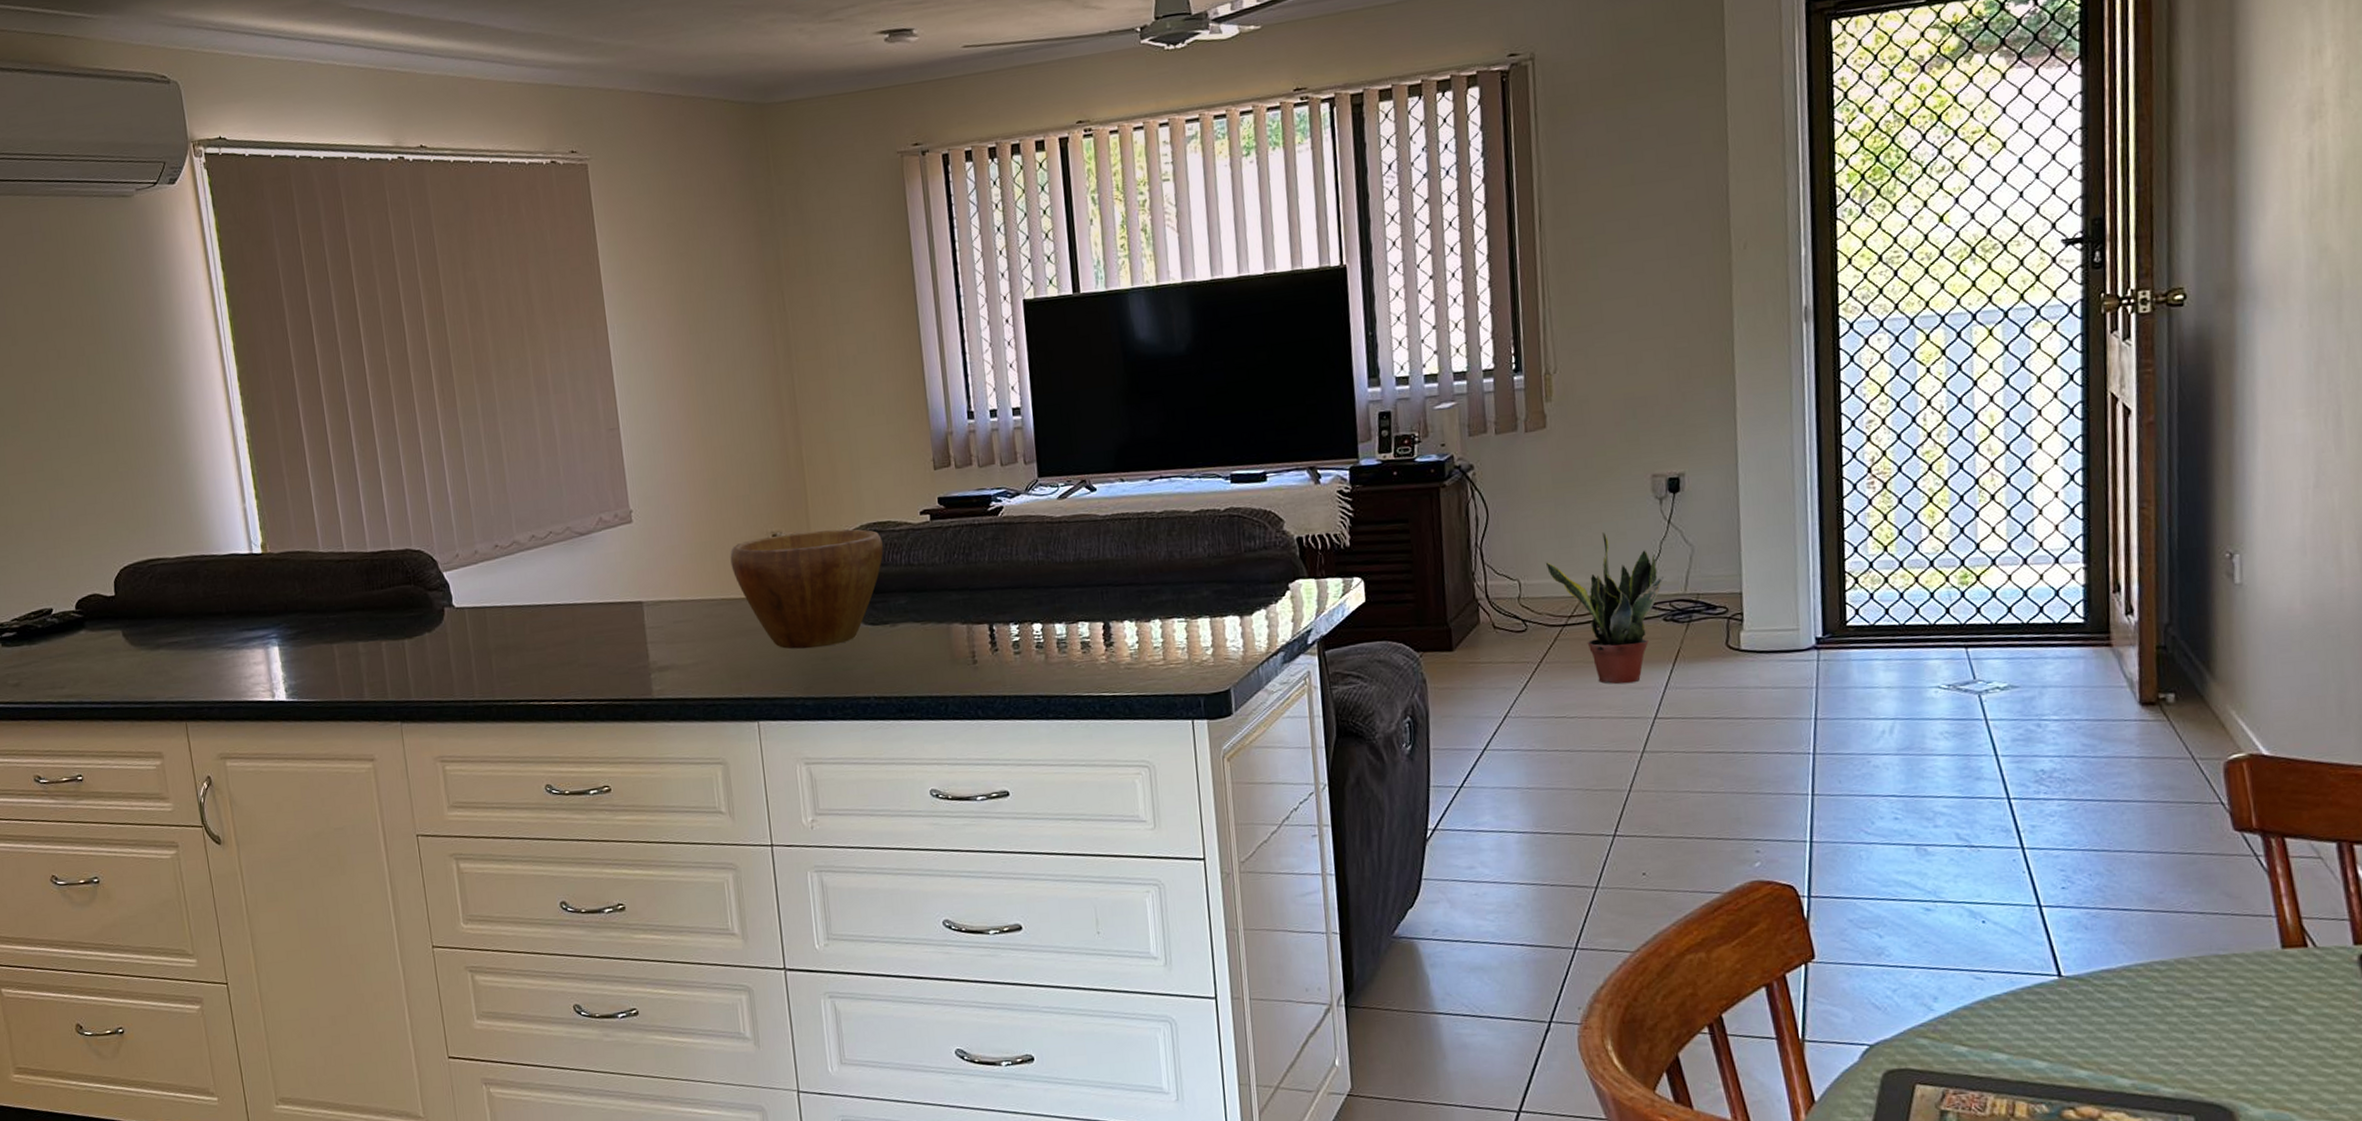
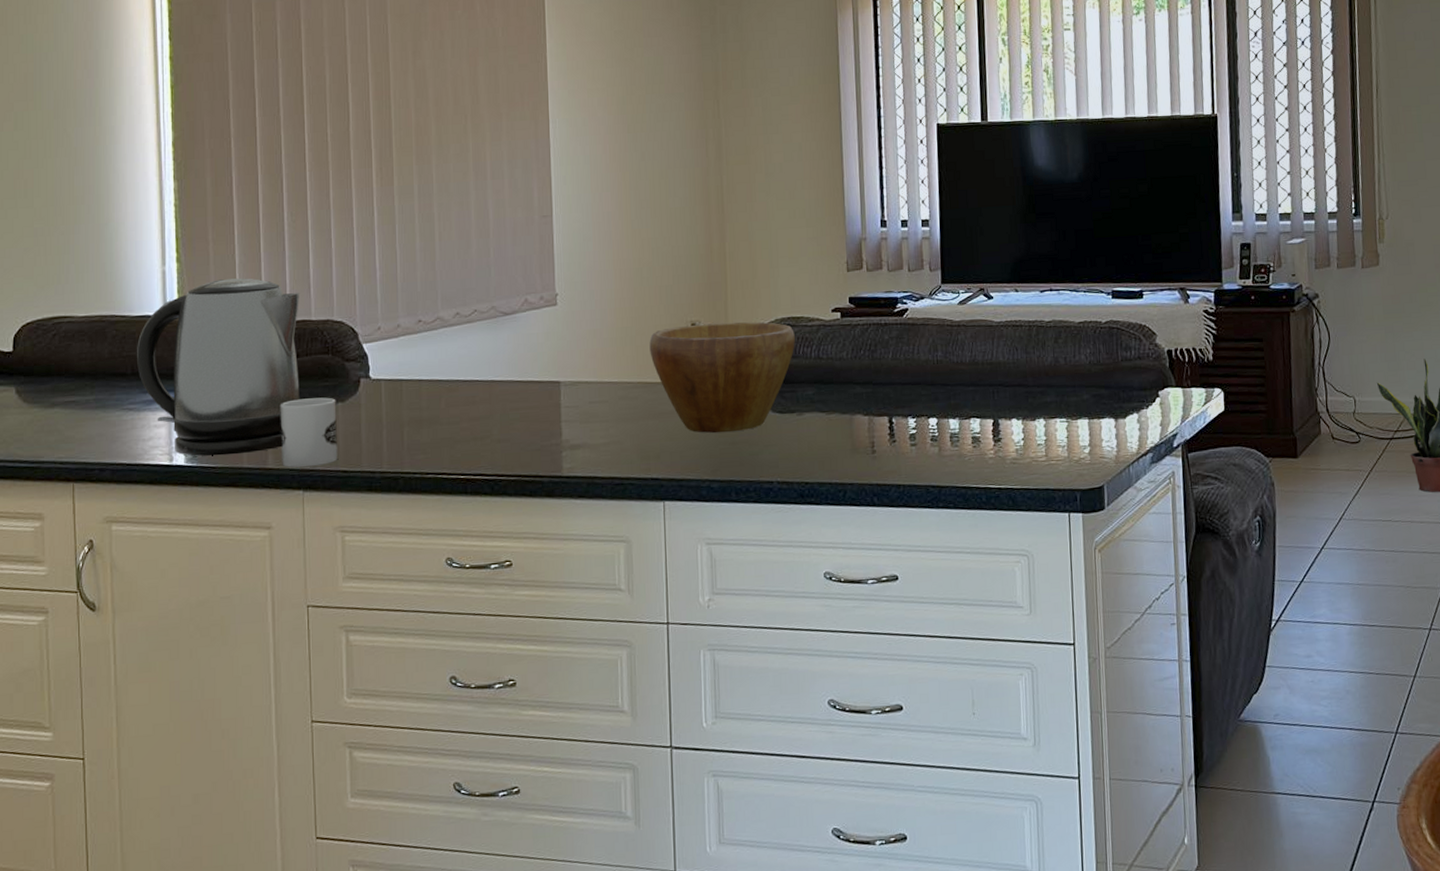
kettle: none [228,511,388,692] -> present [136,278,300,457]
mug: none [369,628,430,700] -> present [280,397,337,468]

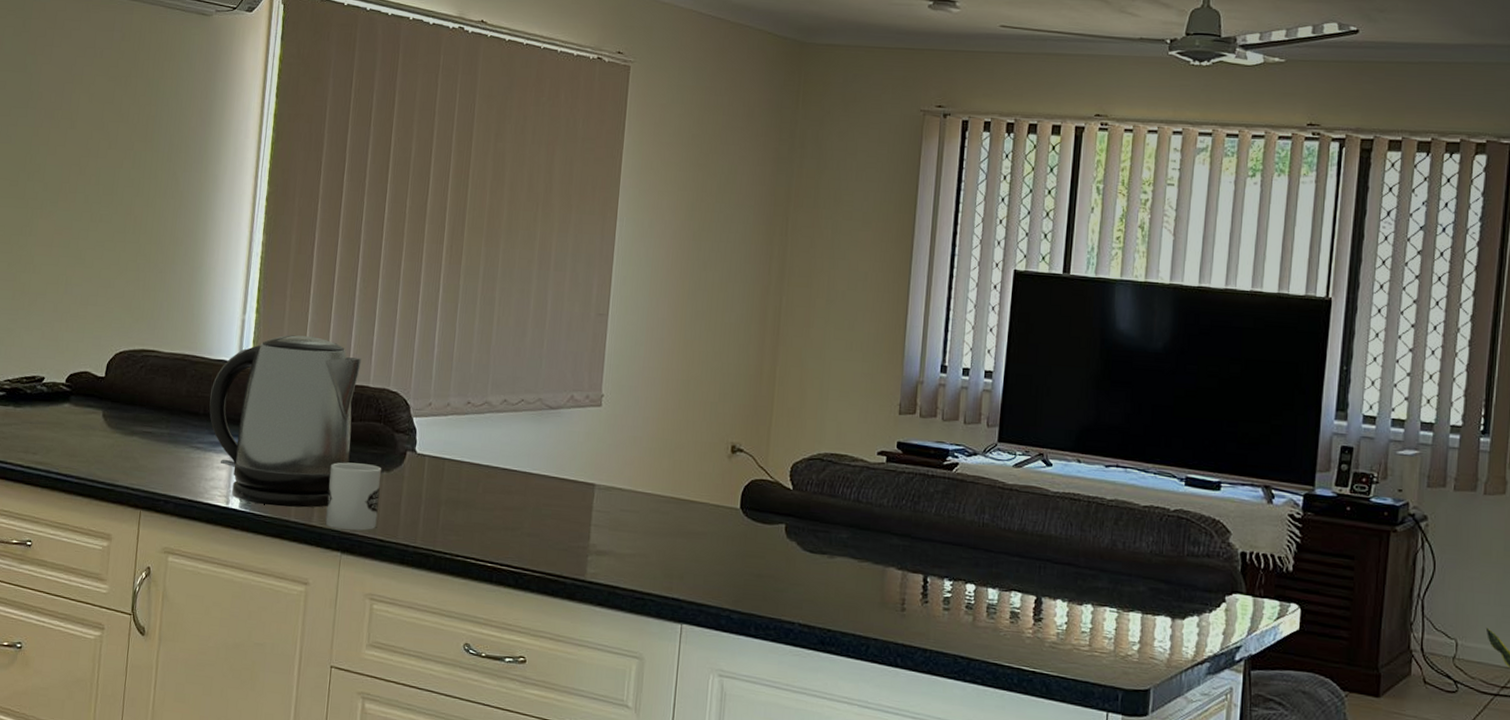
bowl: present [649,322,795,433] -> none [686,446,836,564]

